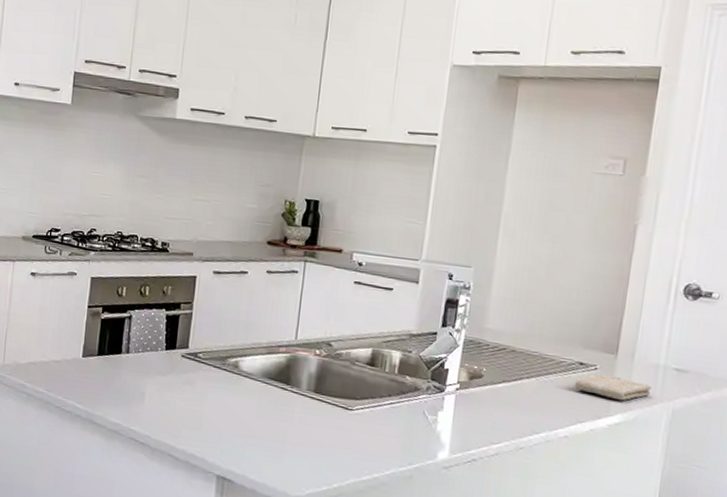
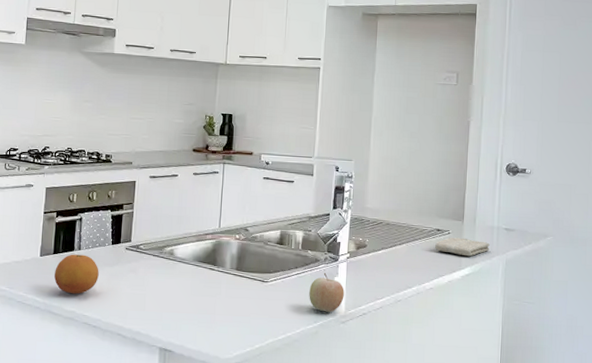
fruit: none [98,357,150,405] -> present [54,254,99,294]
fruit: none [403,404,450,454] -> present [309,272,344,312]

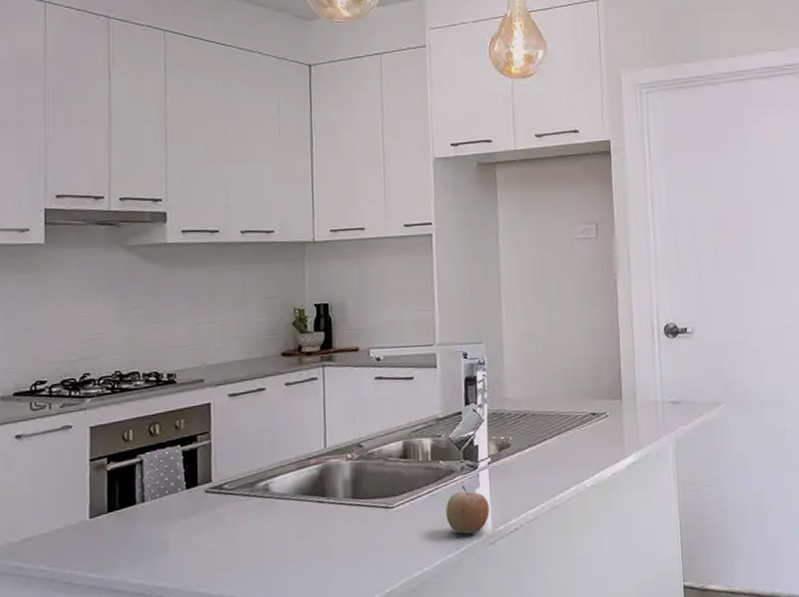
fruit: present [54,254,99,294] -> none [112,507,172,562]
washcloth: present [435,237,490,257] -> none [592,419,656,442]

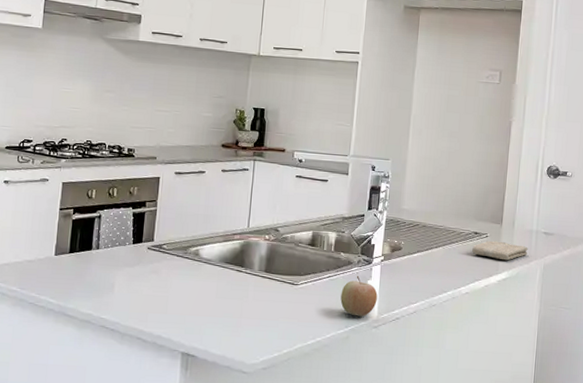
washcloth: none [592,419,656,442] -> present [472,240,528,261]

